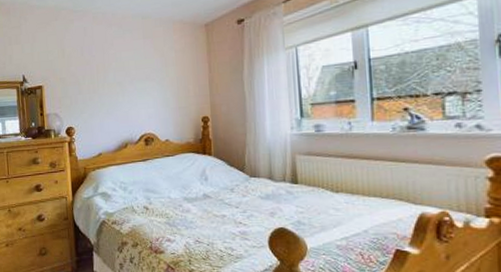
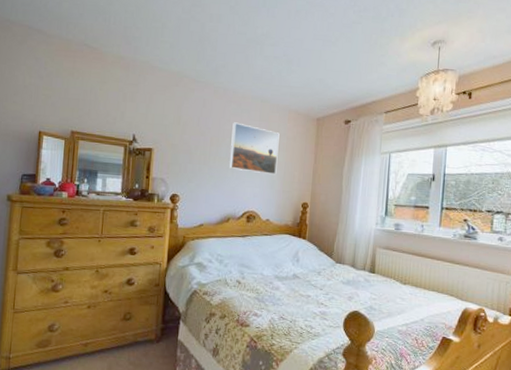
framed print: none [116,44,169,94] -> present [229,122,280,175]

